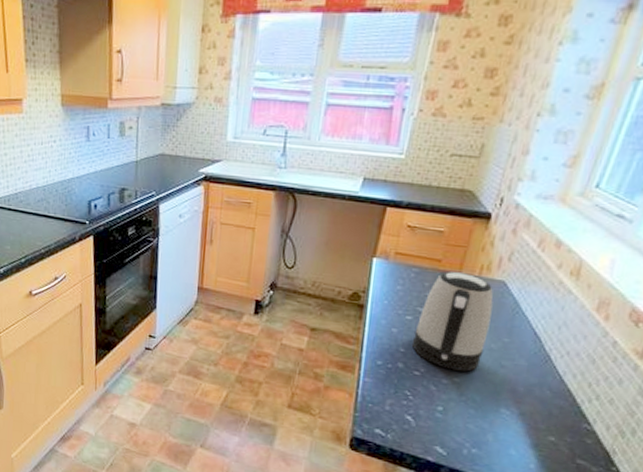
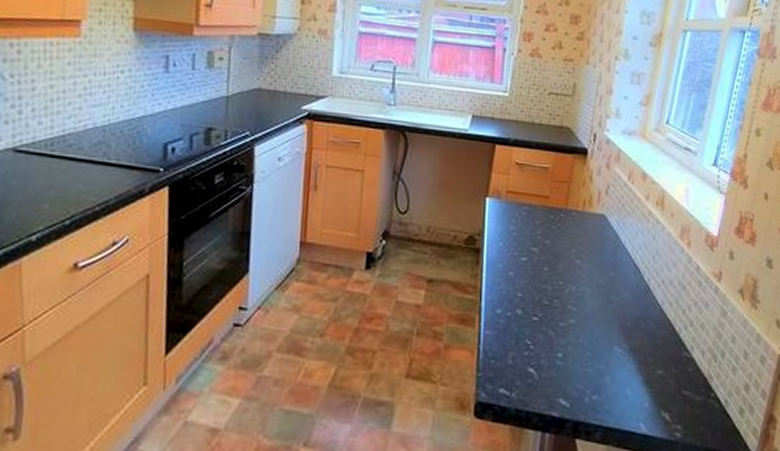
kettle: present [411,271,493,372] -> none [528,208,597,311]

